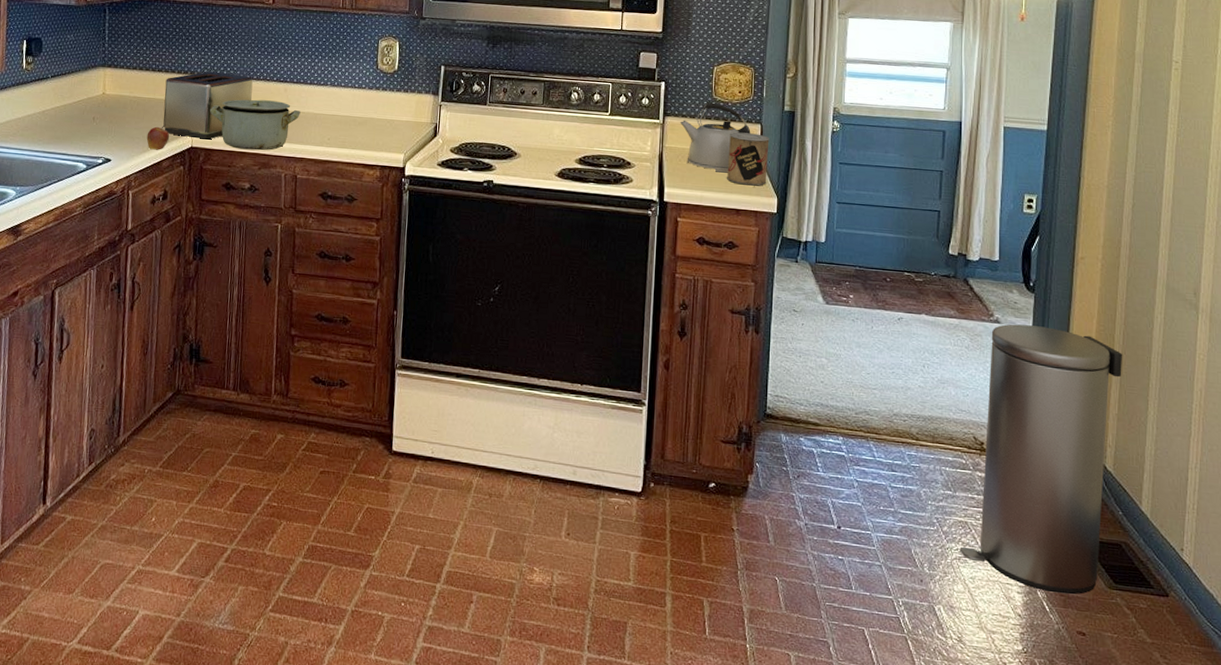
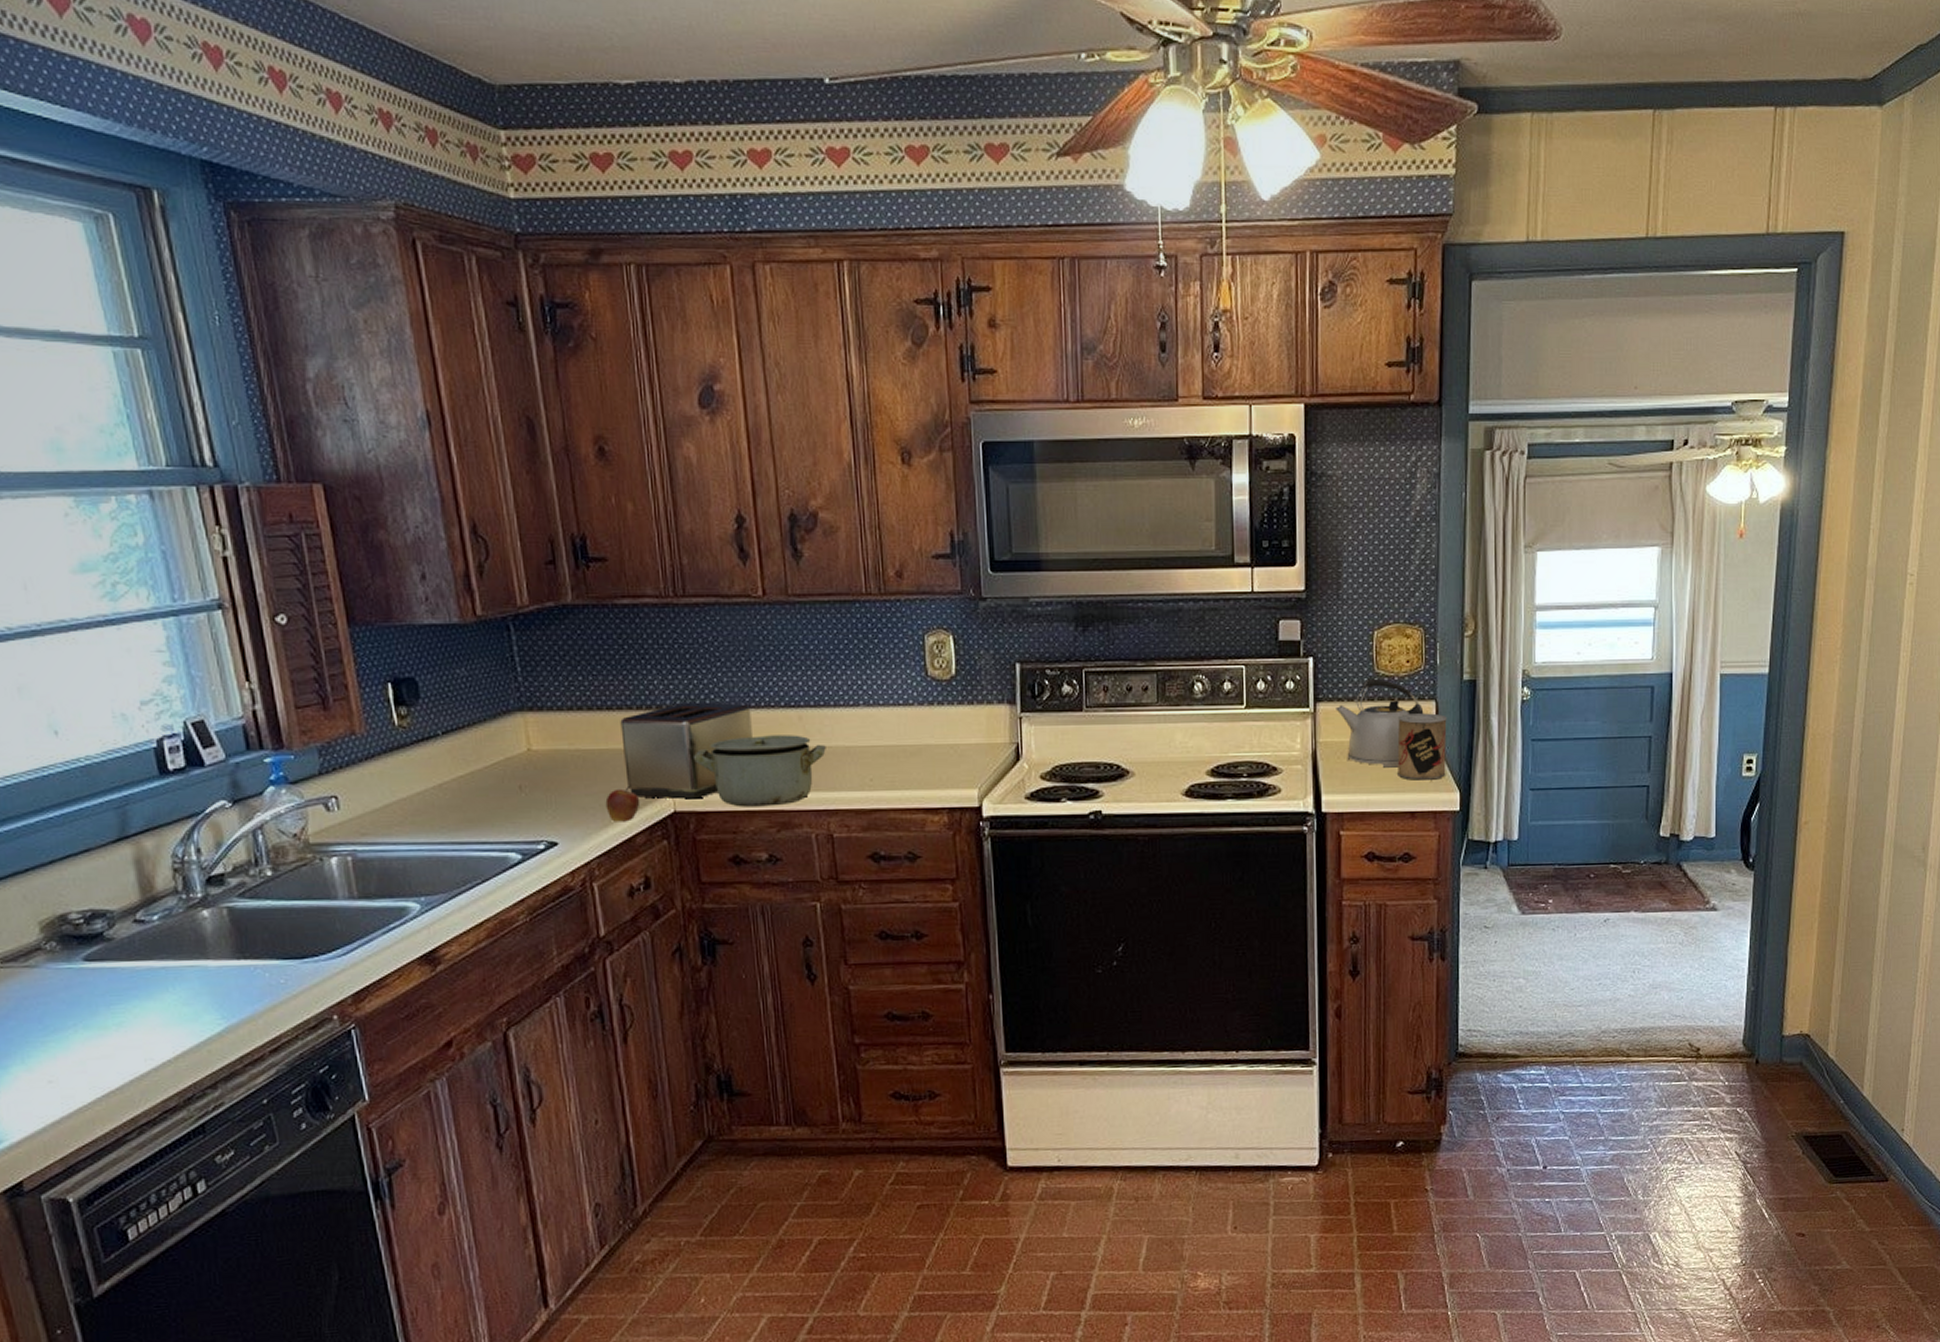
pedal bin: present [960,324,1123,595] -> none [1675,907,1848,1198]

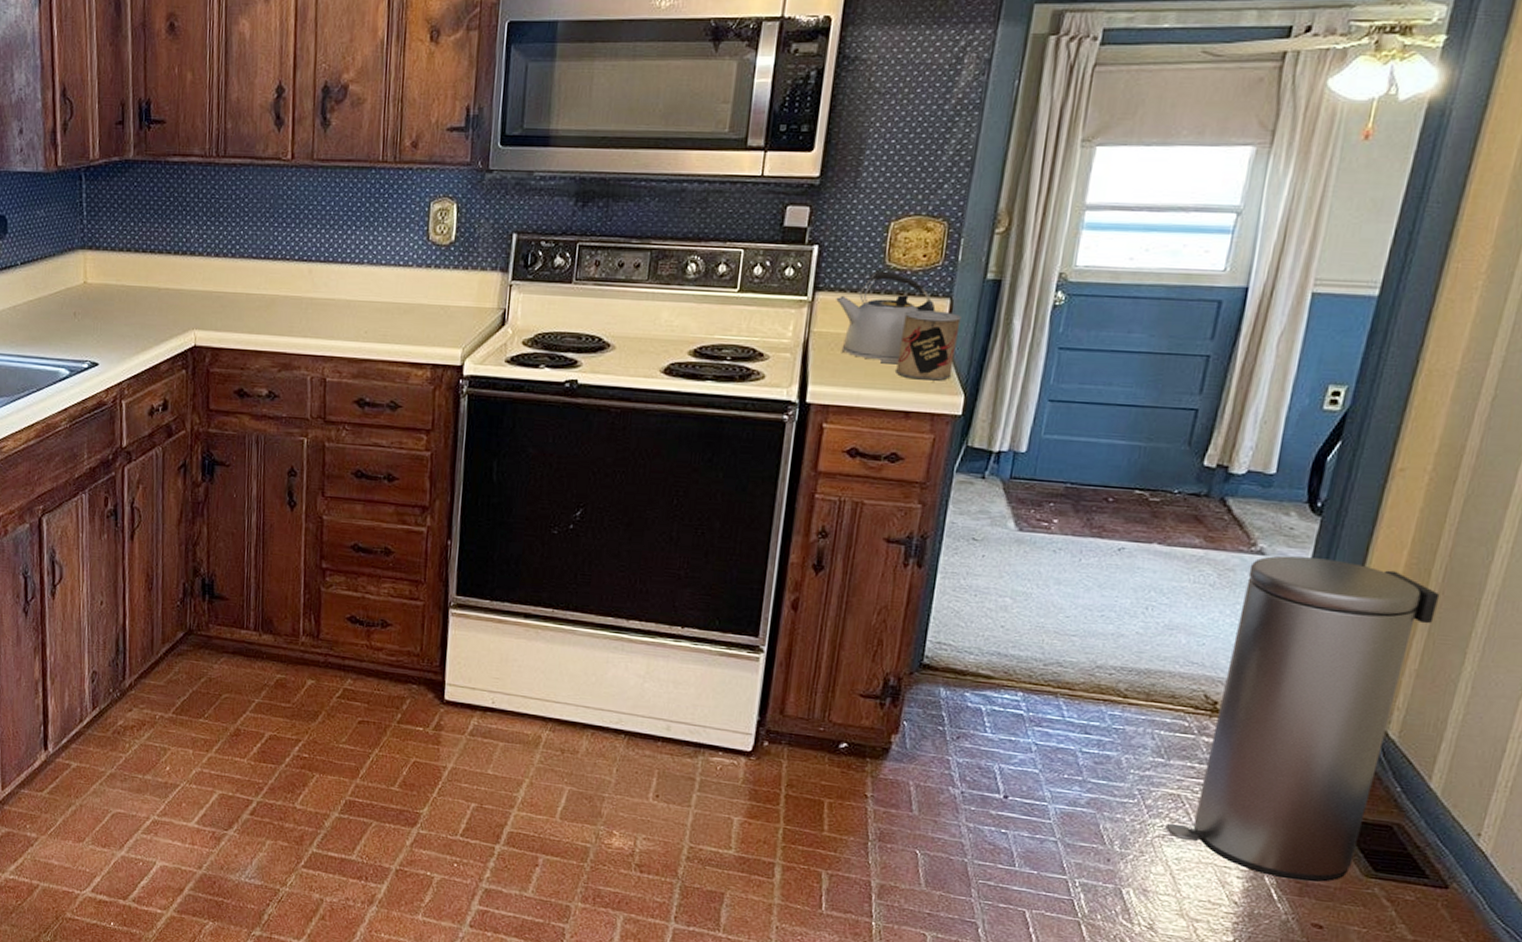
fruit: present [605,785,641,822] -> none [139,319,168,351]
toaster: present [620,701,754,800] -> none [159,250,269,337]
cooking pot: present [694,735,826,807] -> none [216,284,330,349]
pedal bin: none [1675,907,1848,1198] -> present [1165,555,1440,882]

